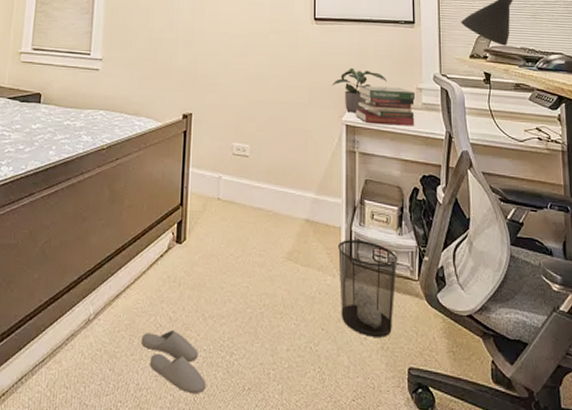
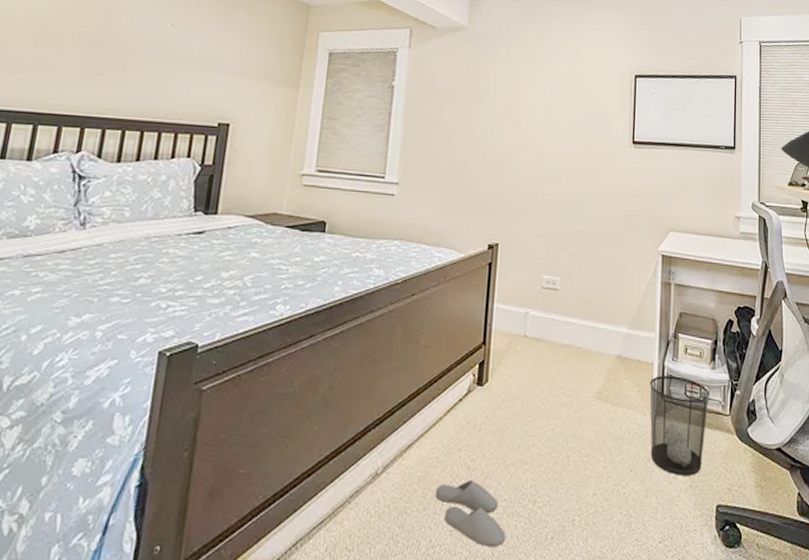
potted plant: present [333,67,387,113] -> none [650,194,705,243]
books: present [355,86,415,126] -> none [672,214,733,256]

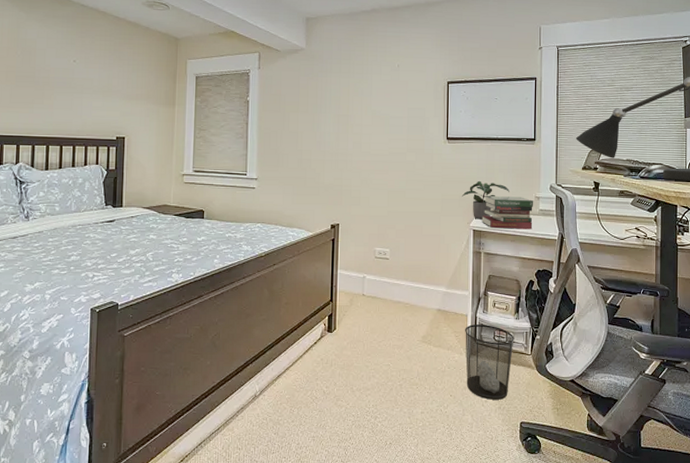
slippers: present [435,480,507,547] -> none [300,401,355,449]
potted plant: none [650,194,705,243] -> present [462,180,509,220]
books: none [672,214,733,256] -> present [481,196,533,229]

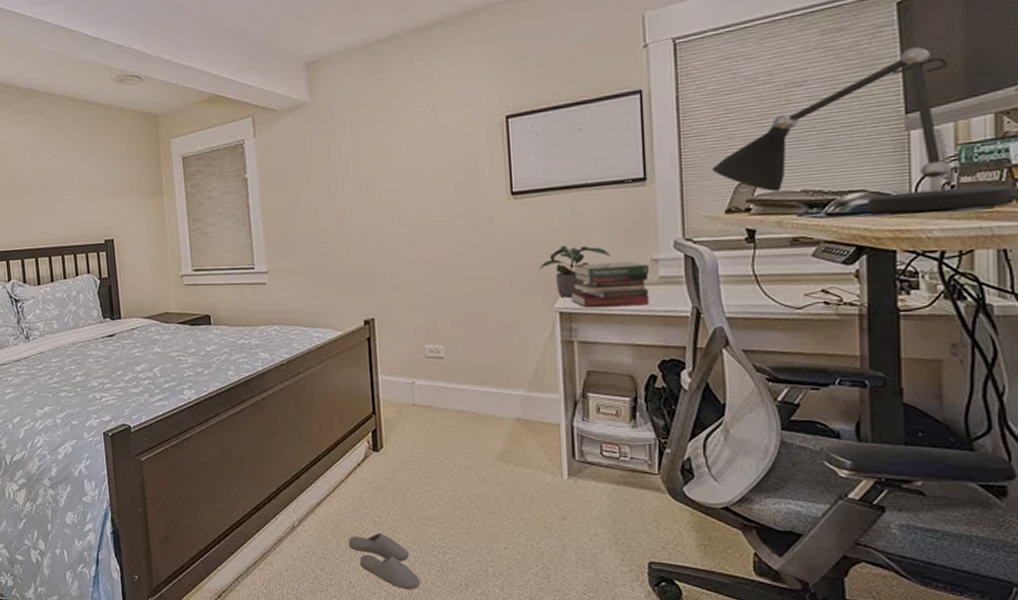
slippers: none [300,401,355,449] -> present [348,533,421,590]
waste bin: present [465,324,514,400] -> none [558,436,632,533]

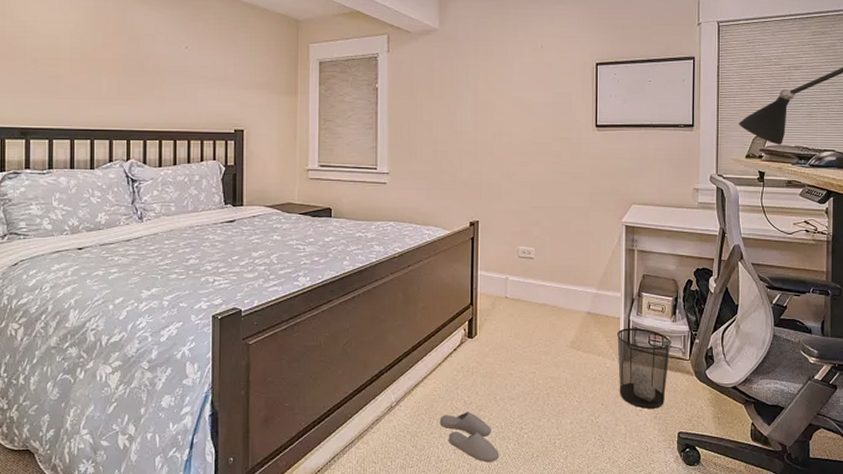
potted plant: present [540,245,610,298] -> none [613,171,665,214]
waste bin: none [558,436,632,533] -> present [617,328,671,409]
books: present [571,261,650,307] -> none [635,188,691,224]

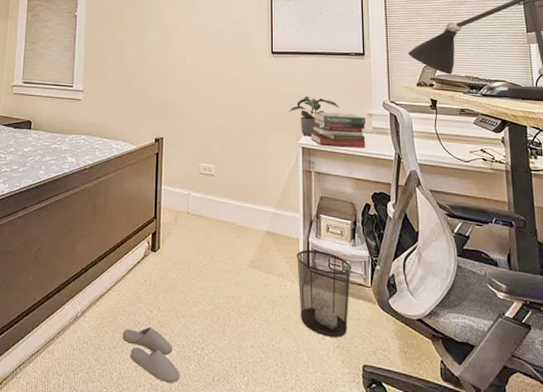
potted plant: none [613,171,665,214] -> present [289,95,339,137]
books: none [635,188,691,224] -> present [311,112,366,148]

